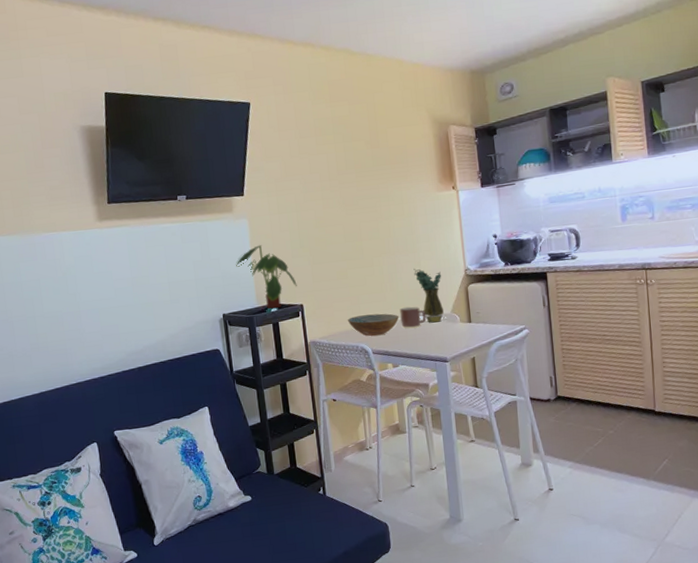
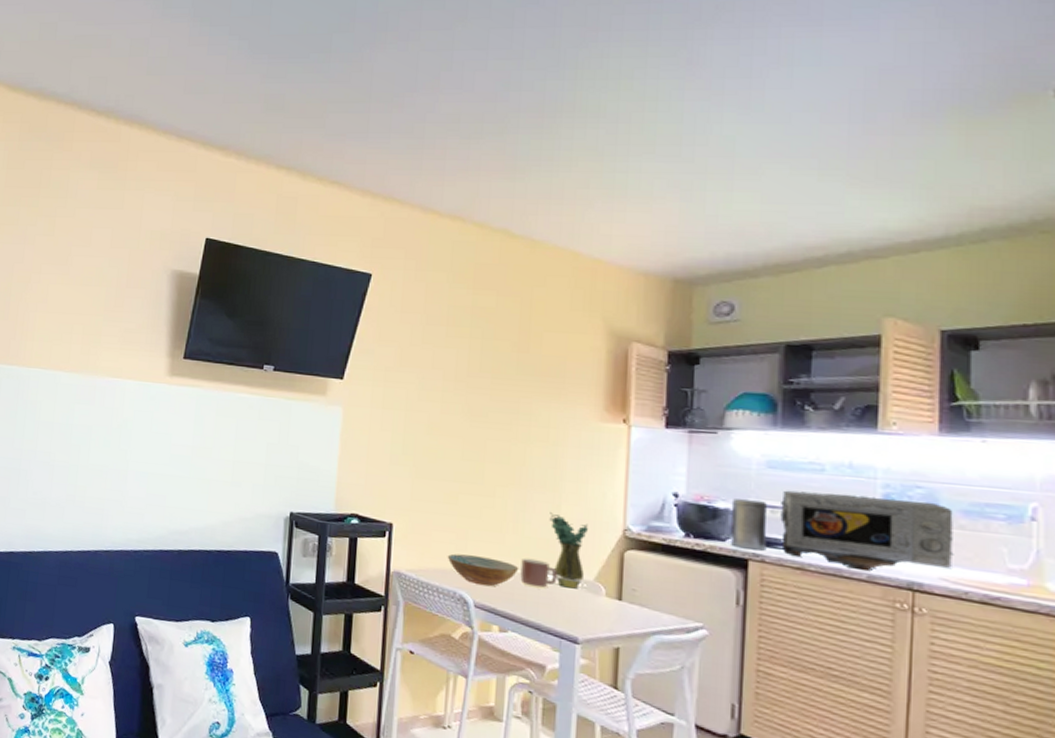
plant: present [236,245,297,309] -> none [318,440,390,520]
canister: none [531,227,557,266] -> present [731,498,767,551]
microwave: none [561,205,666,263] -> present [780,490,954,572]

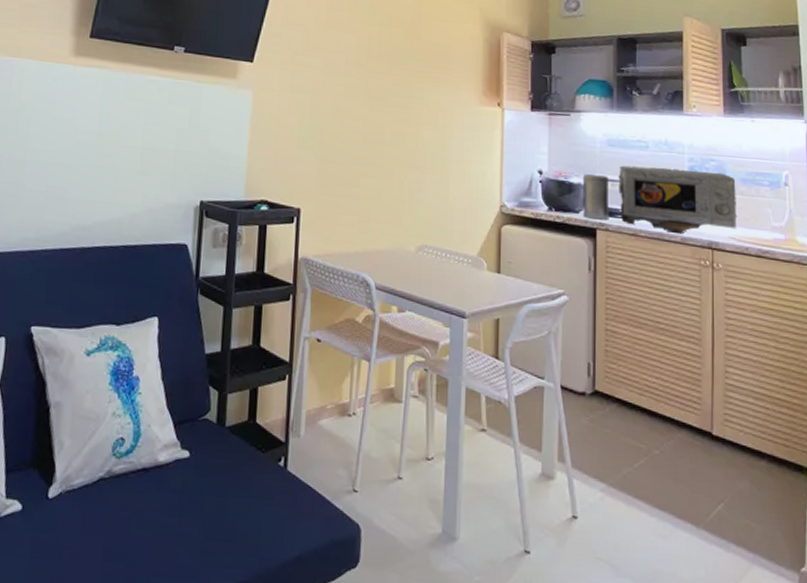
bowl: present [447,553,519,586] -> none [350,236,415,267]
mug: present [520,557,558,589] -> none [415,237,447,267]
vase: present [549,512,588,589] -> none [439,192,471,265]

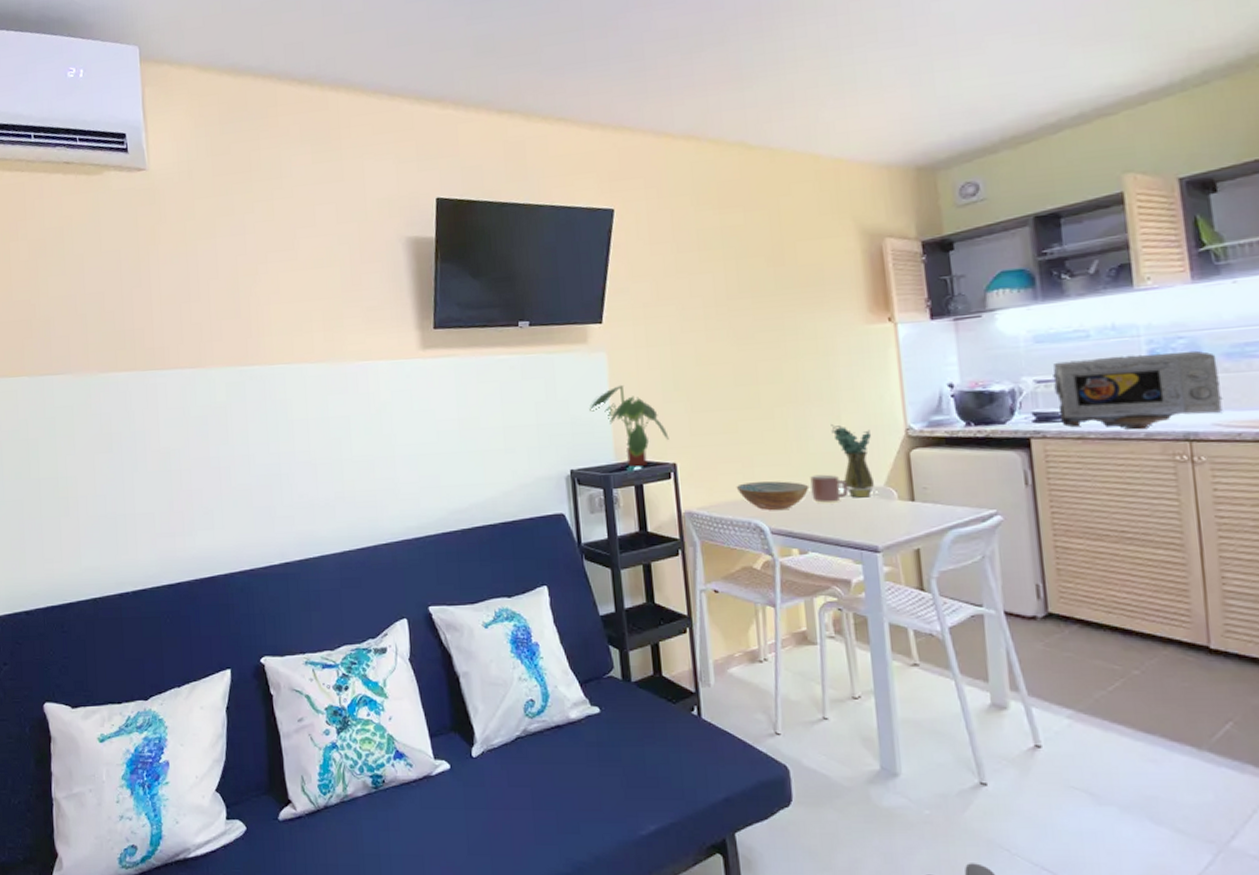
plant: none [228,125,298,207] -> present [590,385,669,466]
bowl: none [350,236,415,267] -> present [736,481,810,510]
mug: none [415,237,447,267] -> present [810,474,849,504]
vase: none [439,192,471,265] -> present [831,424,874,498]
canister: present [582,173,609,221] -> none [1005,376,1046,429]

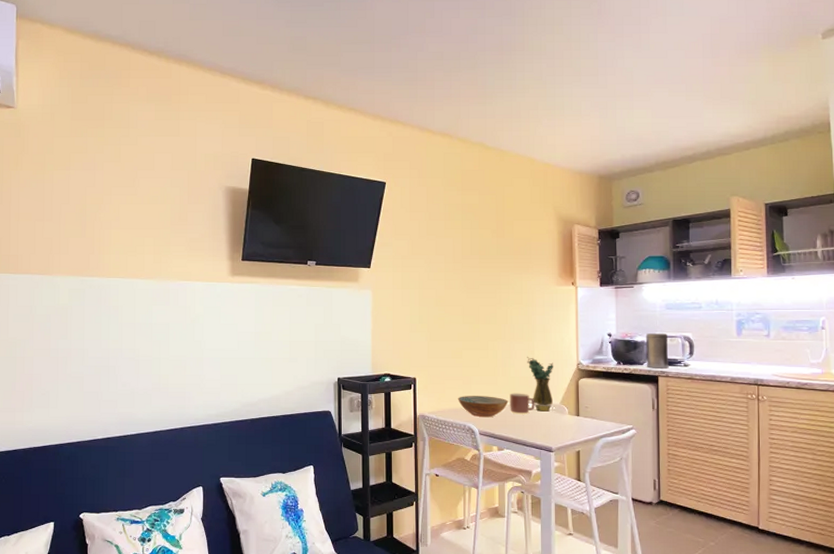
plant: present [590,385,669,466] -> none [356,316,412,378]
canister: none [1005,376,1046,429] -> present [645,332,669,370]
microwave: present [1053,350,1223,430] -> none [676,323,780,375]

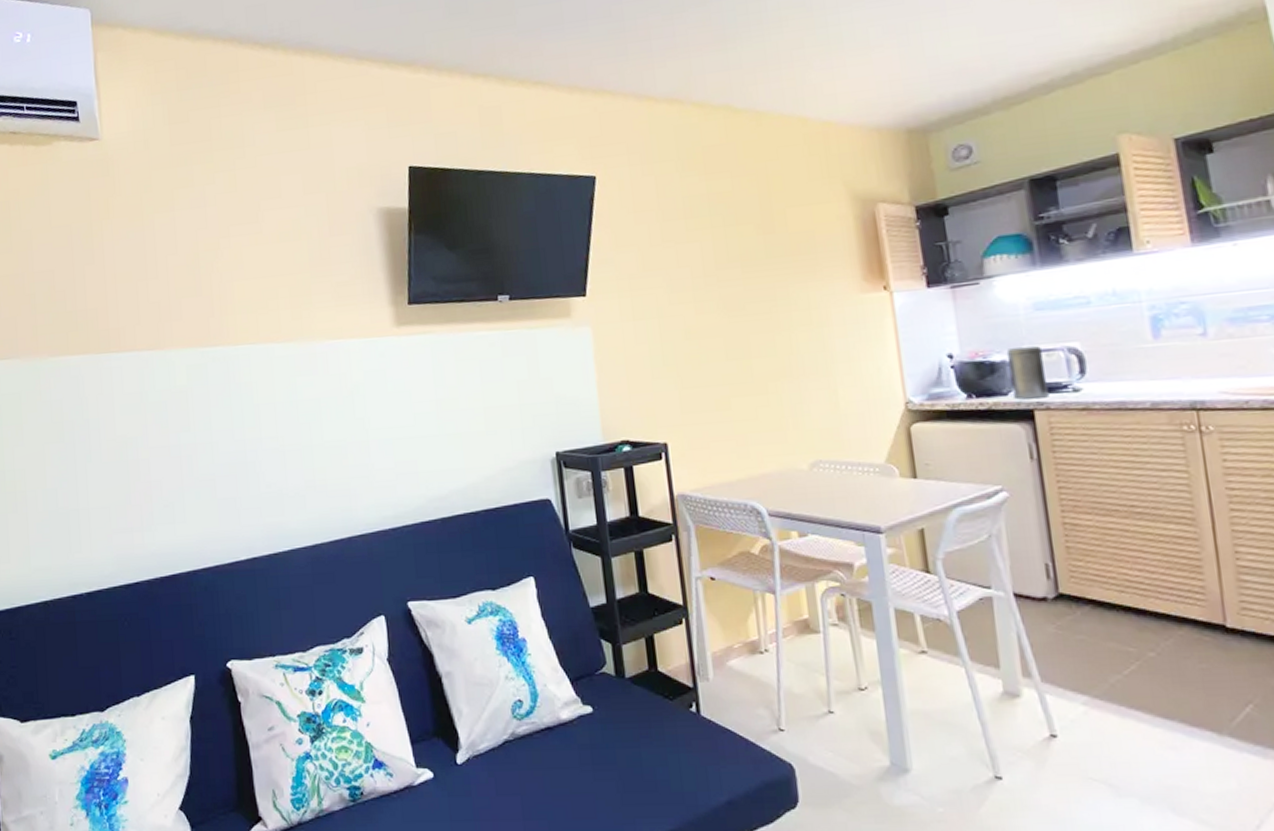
bowl: present [457,396,509,417] -> none [730,460,807,491]
mug: present [510,393,535,415] -> none [807,451,848,483]
vase: present [527,357,553,412] -> none [827,399,874,476]

